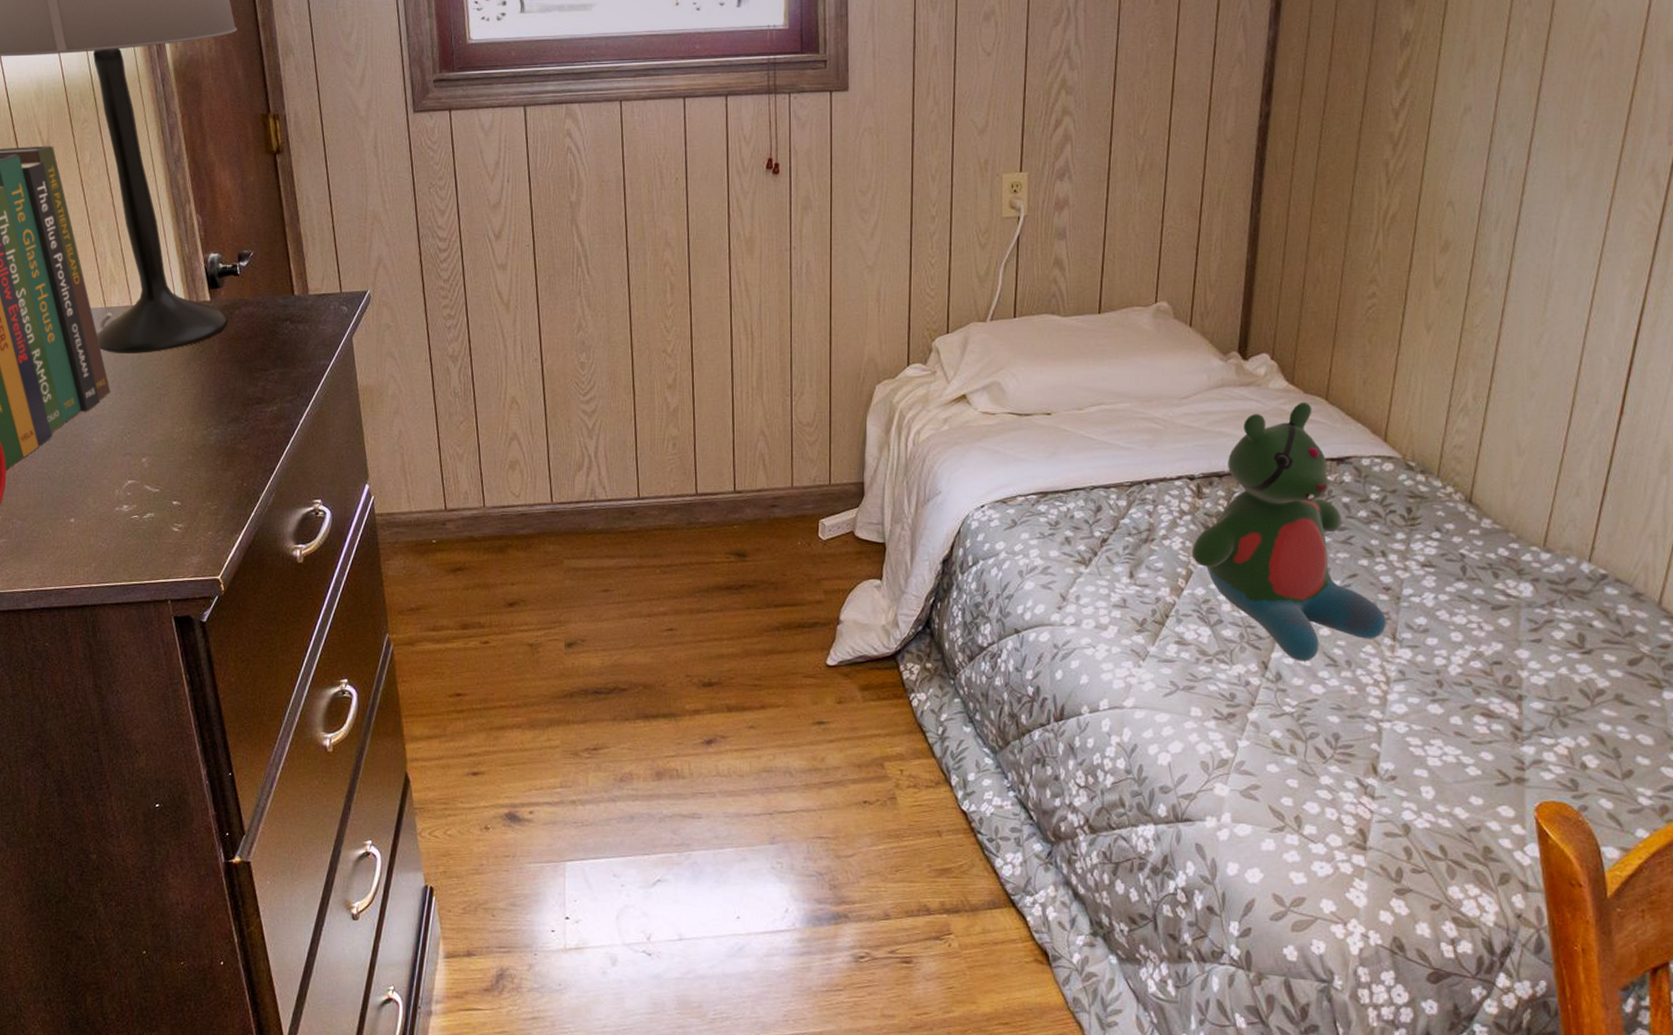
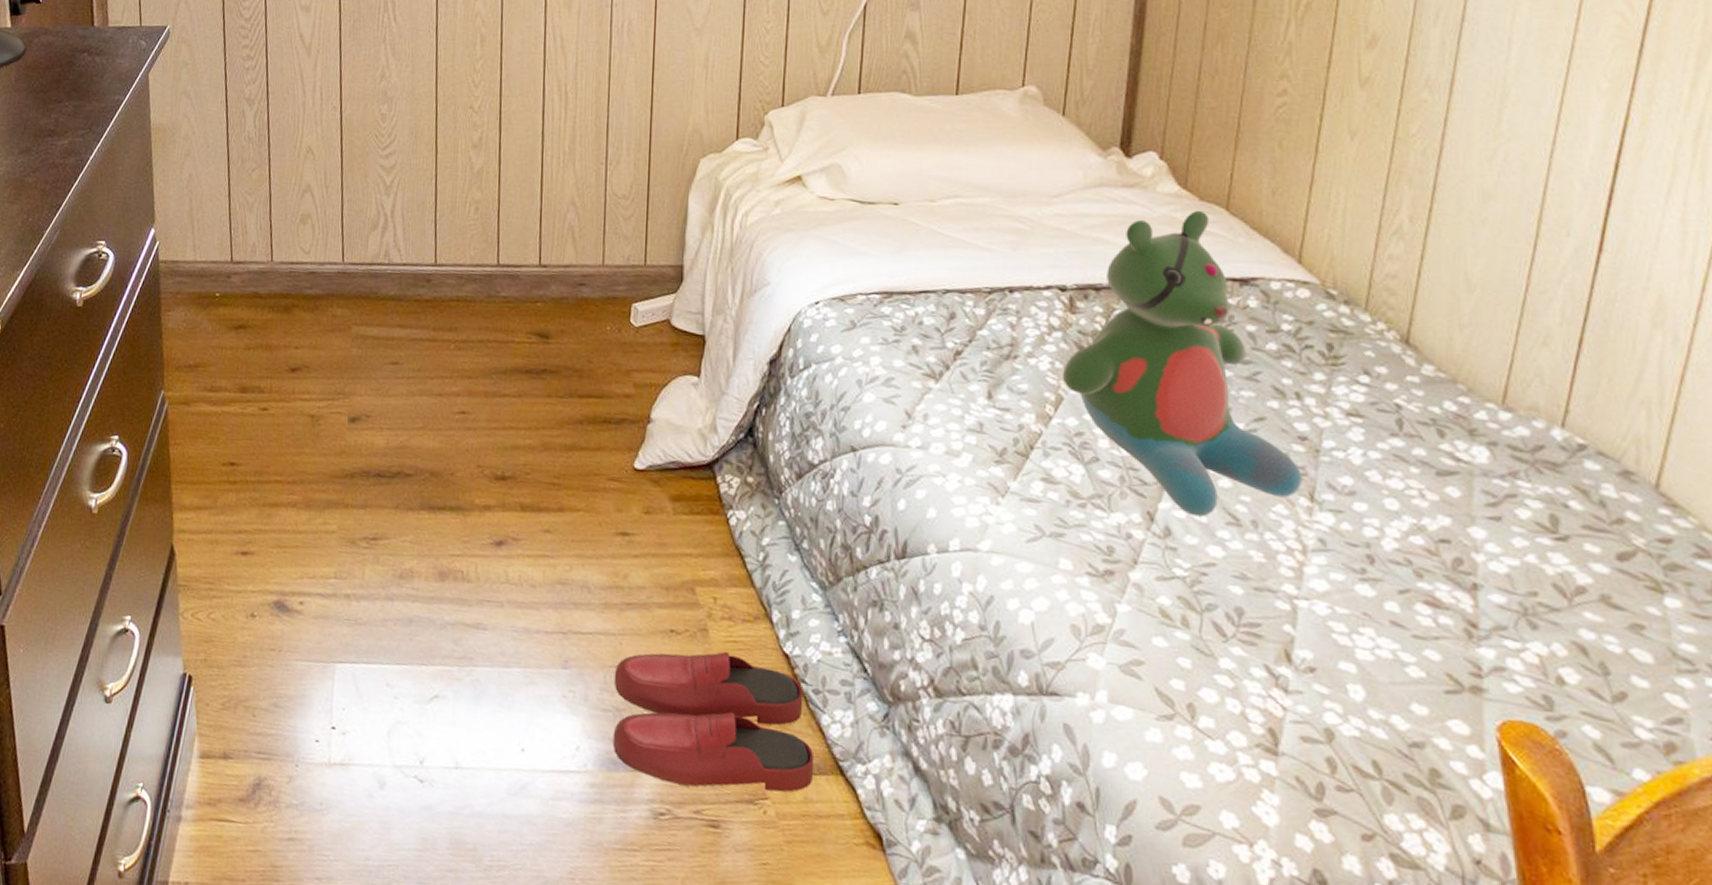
slippers: none [816,814,990,931] -> present [612,651,815,792]

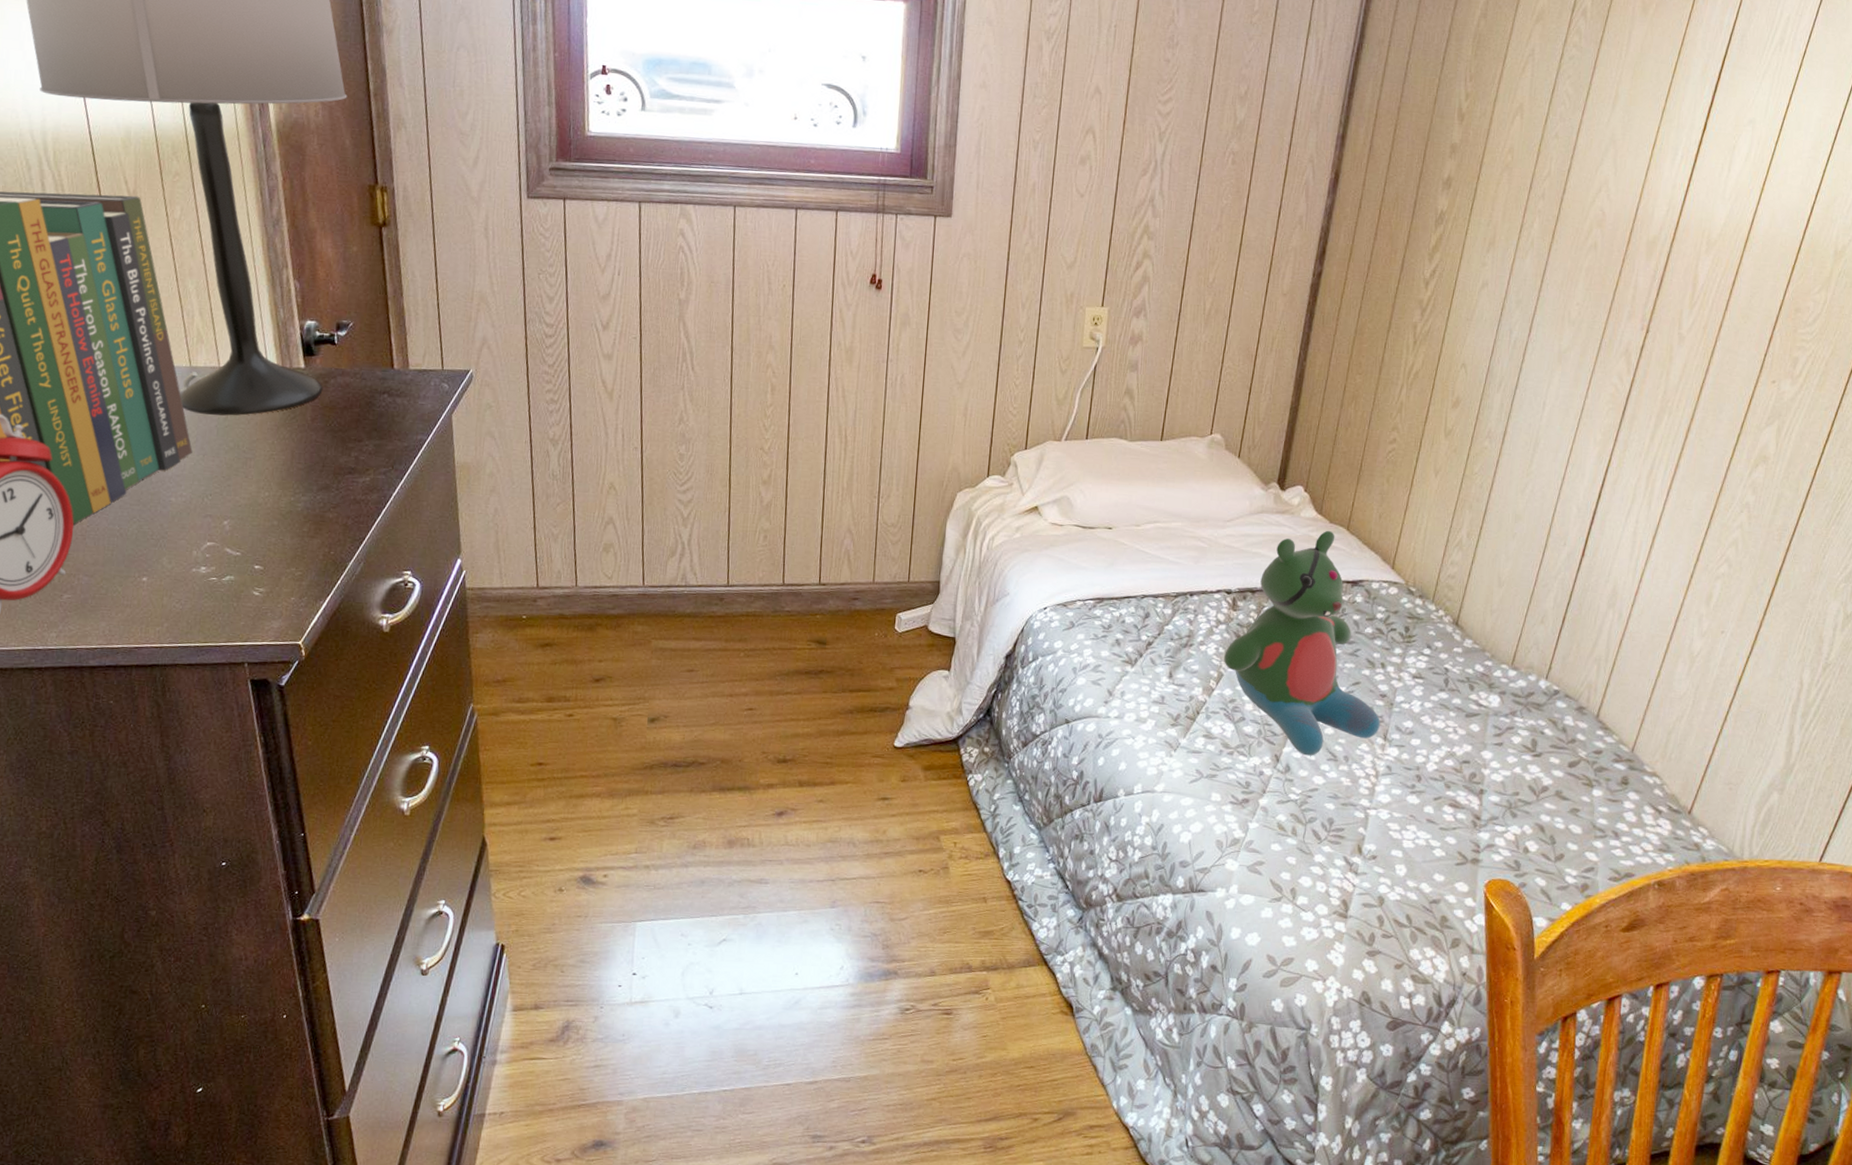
slippers: present [612,651,815,792] -> none [870,882,1026,986]

